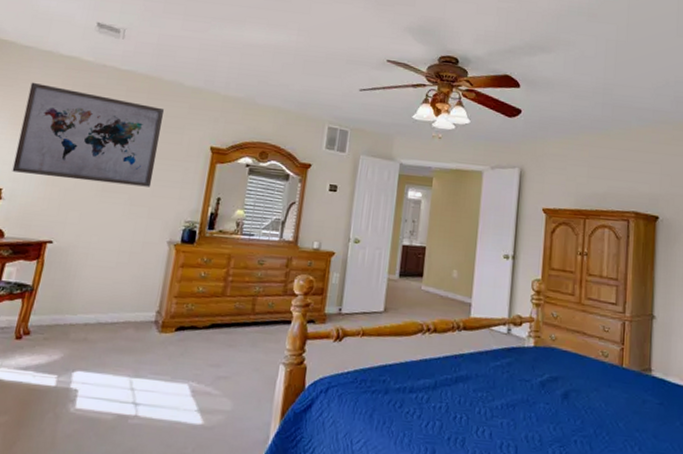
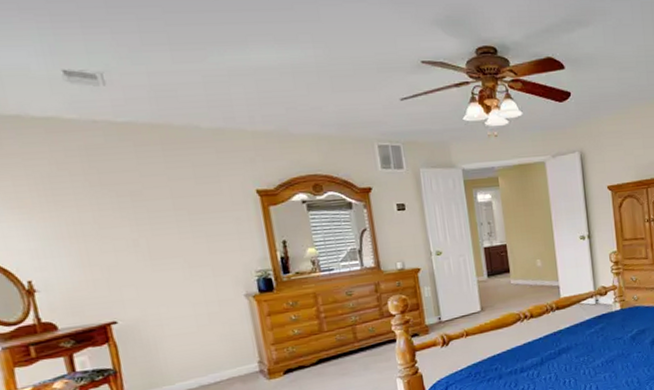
wall art: present [12,82,165,187] -> none [10,155,205,261]

